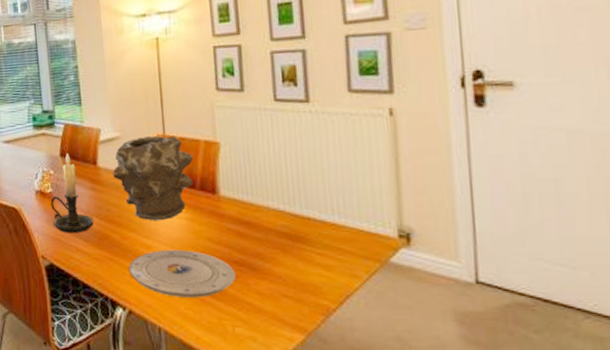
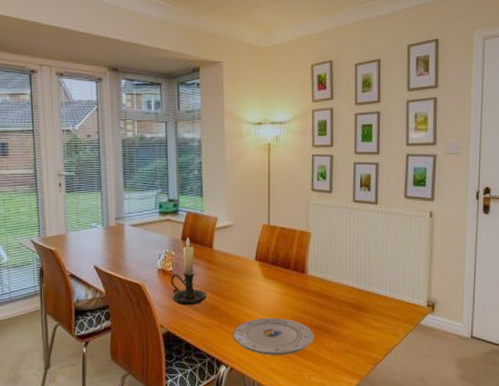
vase: present [113,135,193,221] -> none [225,225,290,295]

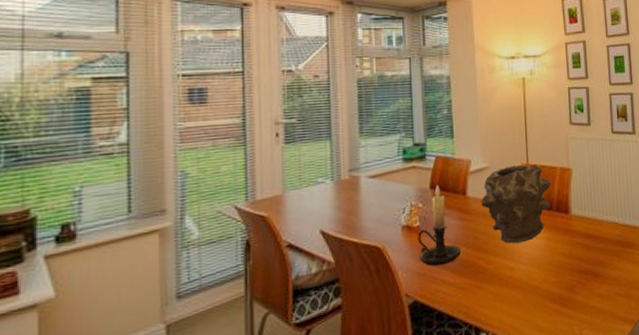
vase: none [225,225,290,295] -> present [481,164,551,244]
plate: present [232,317,314,356] -> none [492,267,583,313]

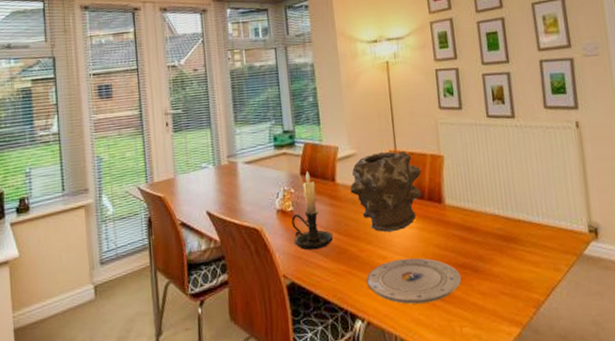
plate: none [492,267,583,313] -> present [366,258,461,305]

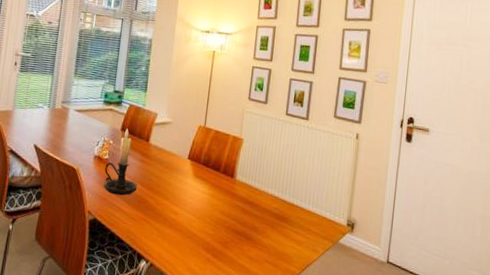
vase: present [350,151,422,233] -> none [160,125,222,194]
plate: present [366,258,461,305] -> none [156,217,236,258]

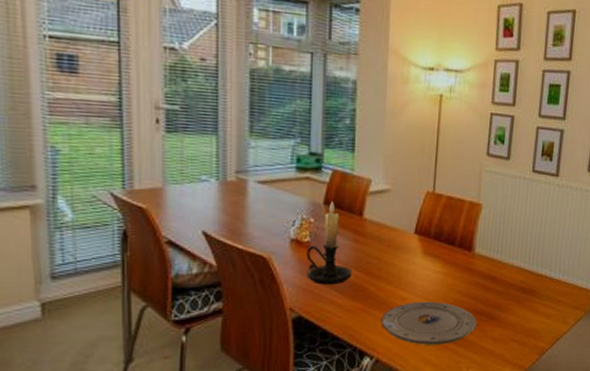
plate: none [156,217,236,258] -> present [380,301,477,345]

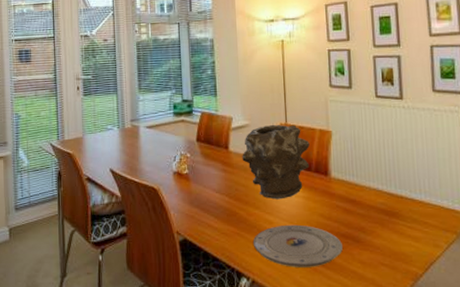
candle holder: present [307,200,351,285] -> none [186,137,224,211]
vase: none [378,191,457,275] -> present [242,124,310,200]

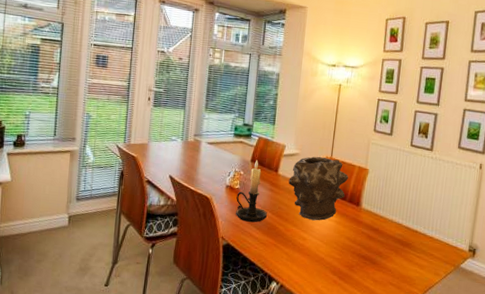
candle holder: none [186,137,224,211] -> present [236,159,267,223]
plate: present [252,224,343,267] -> none [286,242,361,280]

